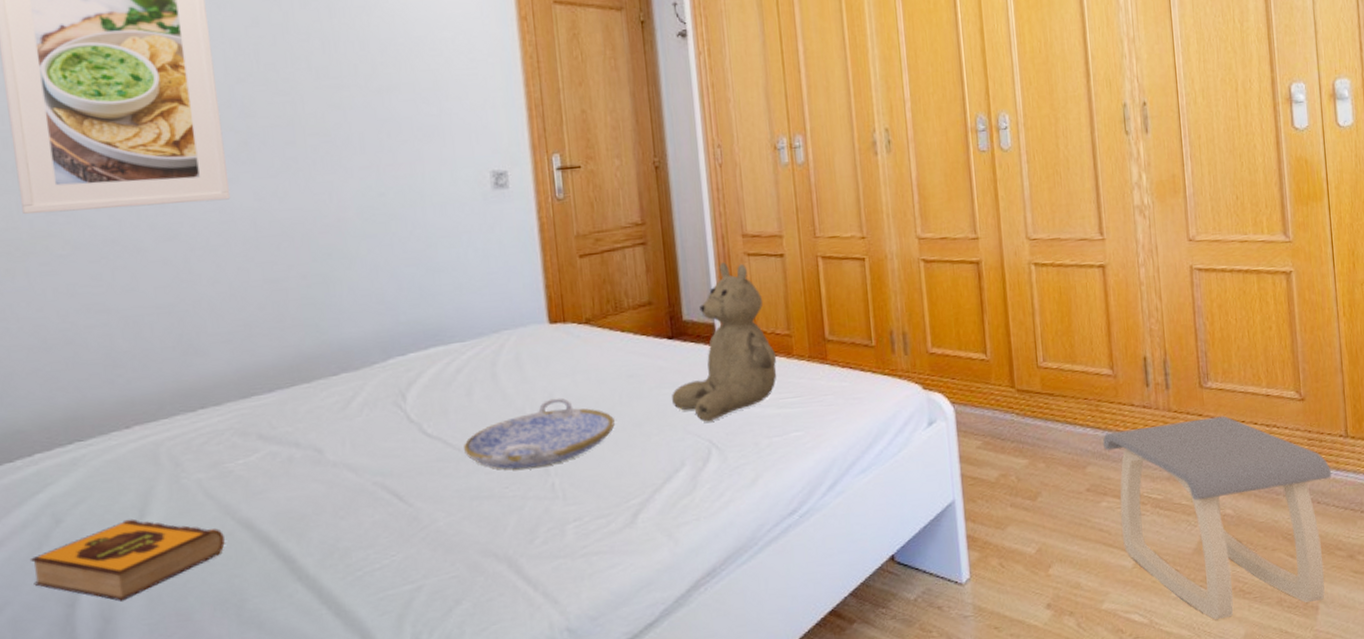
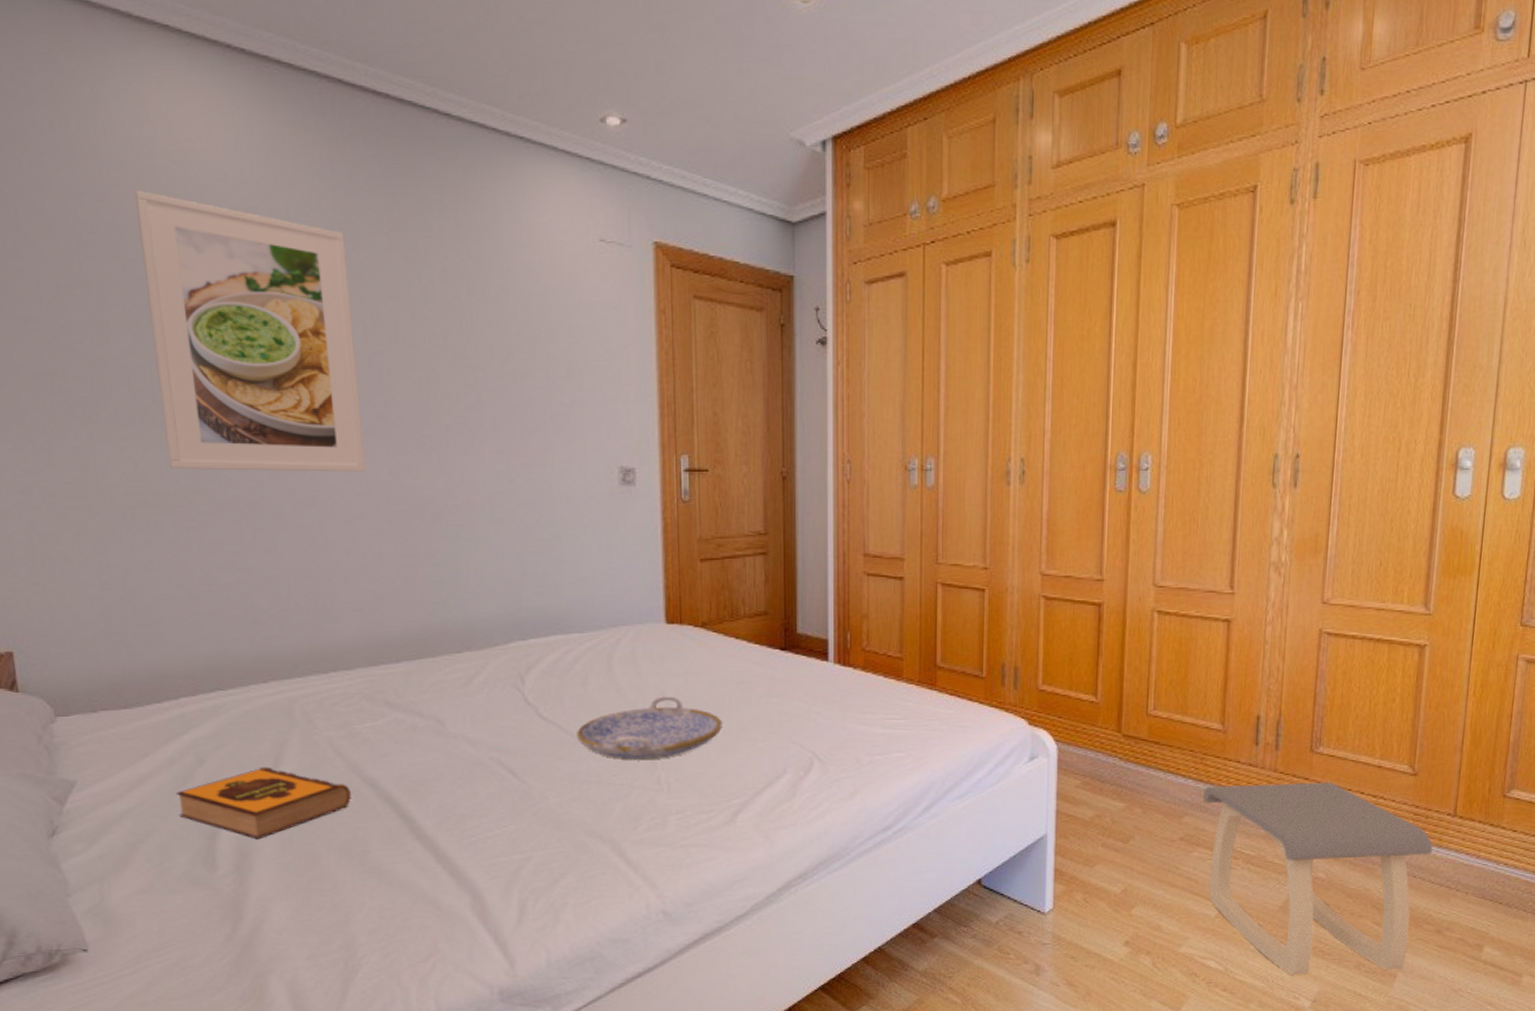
teddy bear: present [671,262,777,422] -> none [779,580,886,734]

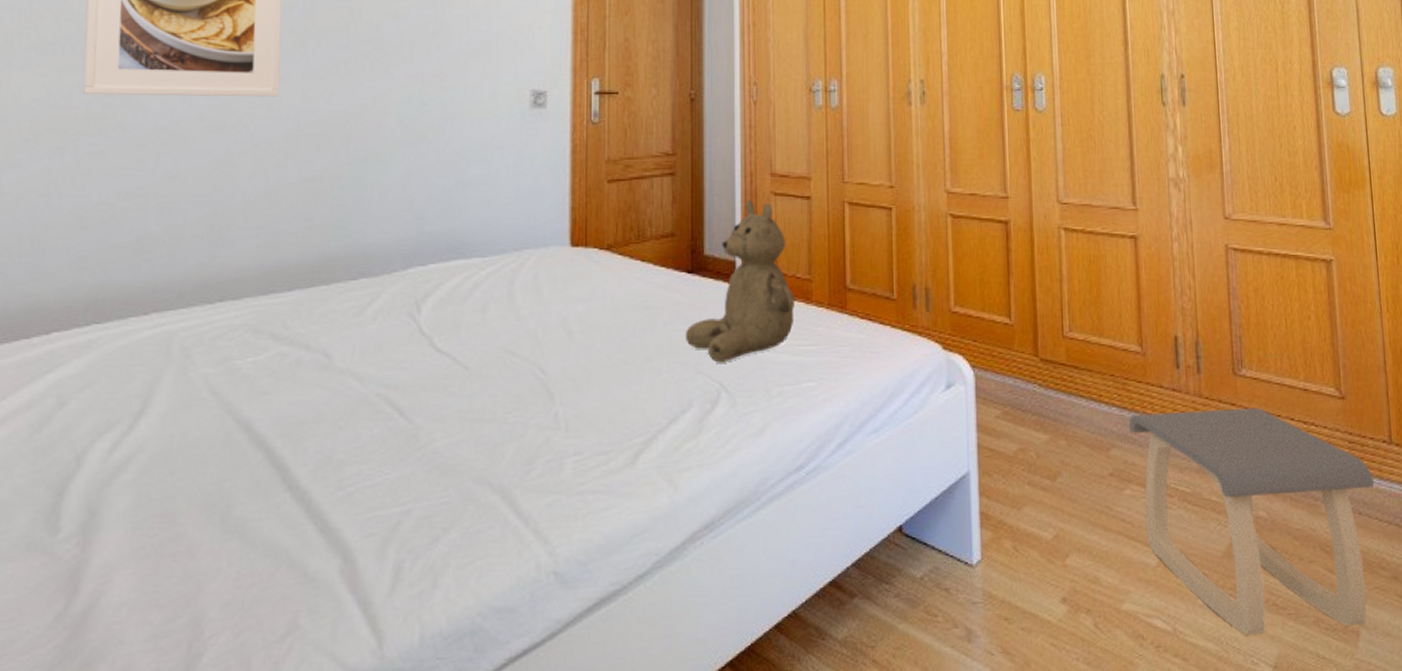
hardback book: present [175,766,351,840] -> none [27,408,222,495]
serving tray: present [577,696,722,760] -> none [472,323,625,395]
teddy bear: none [779,580,886,734] -> present [685,200,796,363]

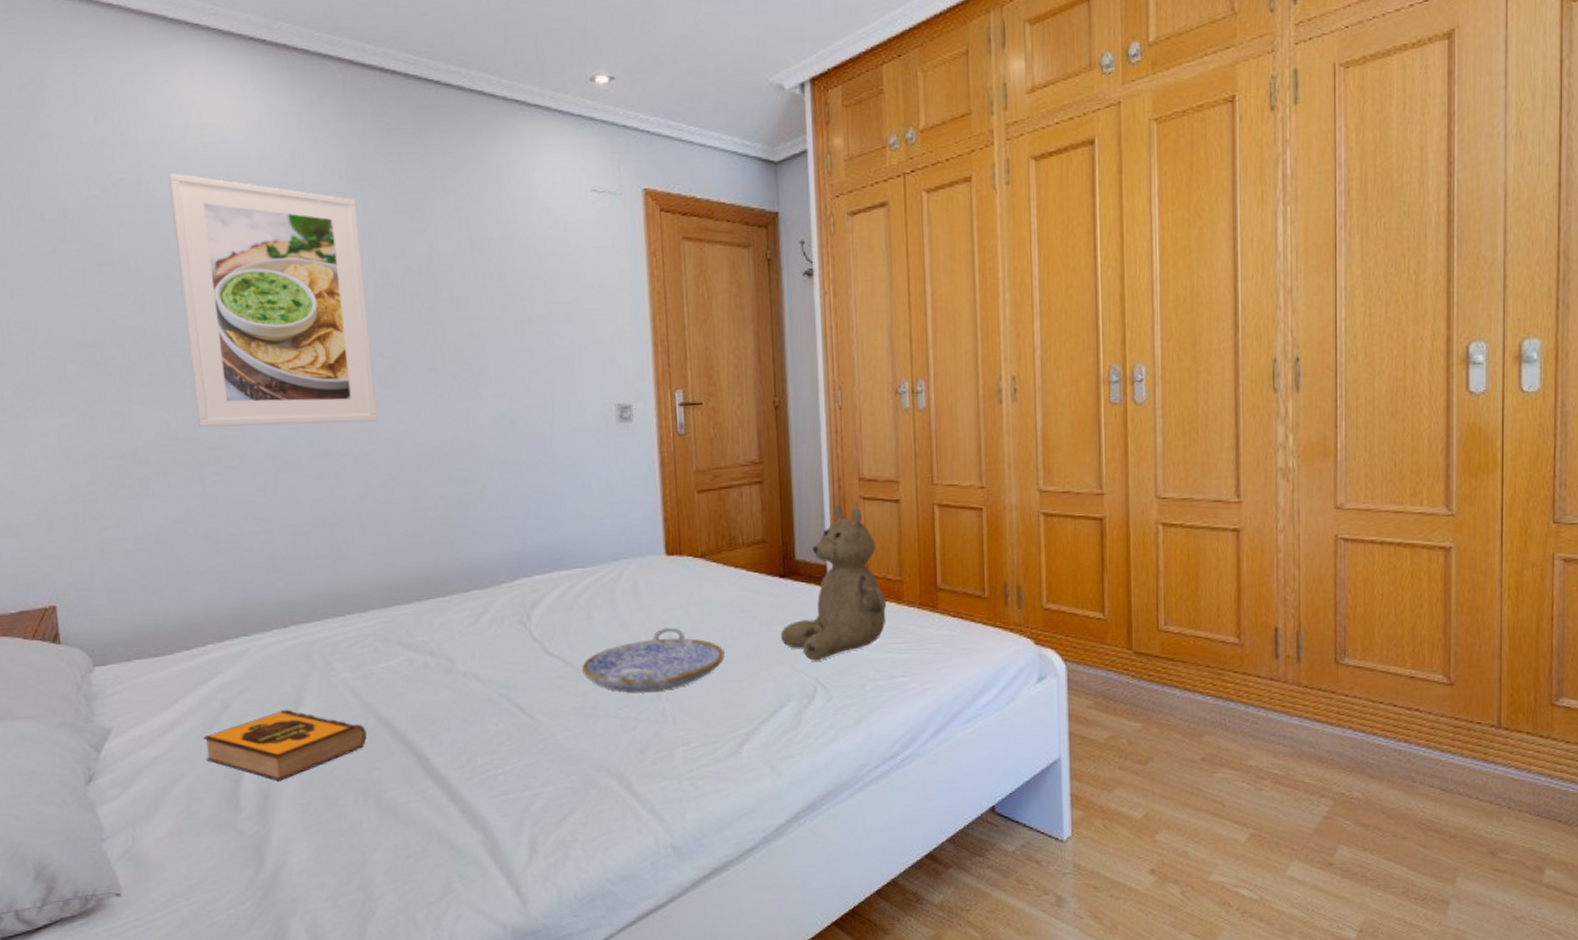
hardback book: none [27,408,222,495] -> present [202,709,367,782]
serving tray: none [472,323,625,395] -> present [582,627,725,692]
stool: present [1128,407,1375,635] -> none [1222,695,1478,903]

